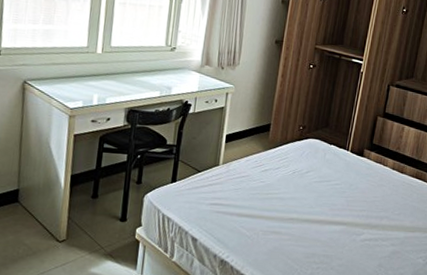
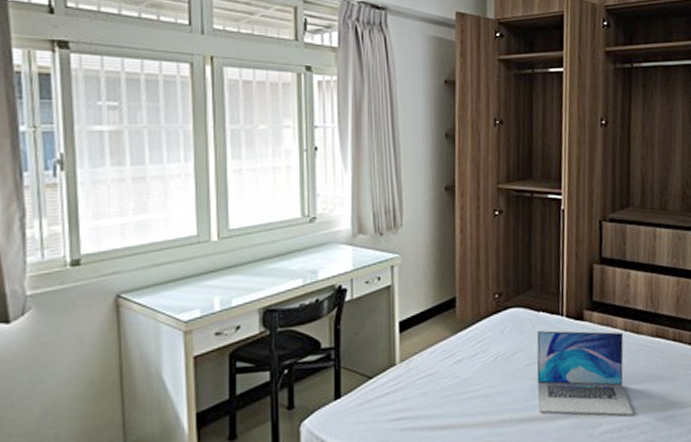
laptop: none [318,159,391,231] -> present [537,330,633,416]

